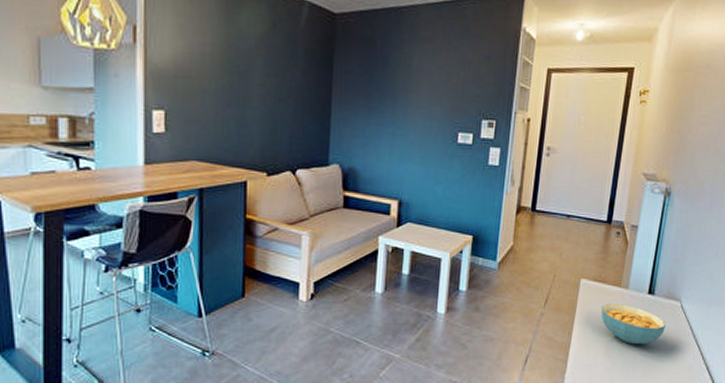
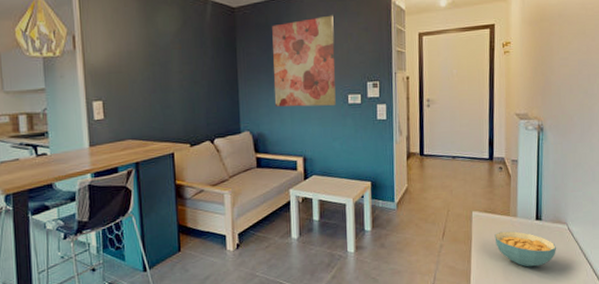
wall art: none [372,35,452,143] -> present [272,15,336,107]

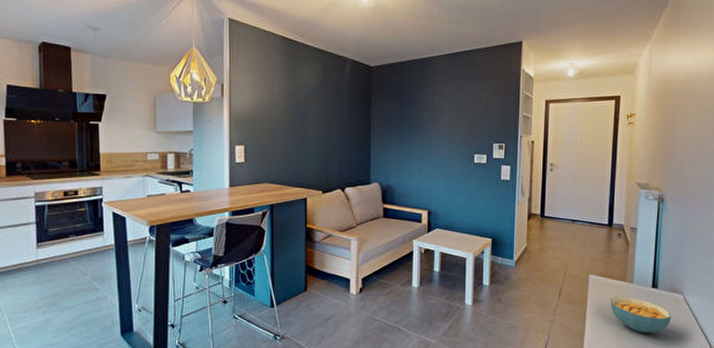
wall art: present [272,15,336,107] -> none [404,78,464,163]

